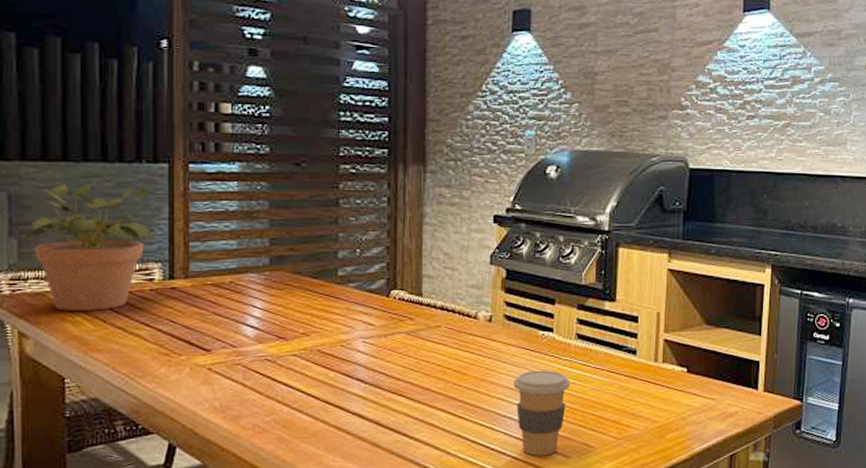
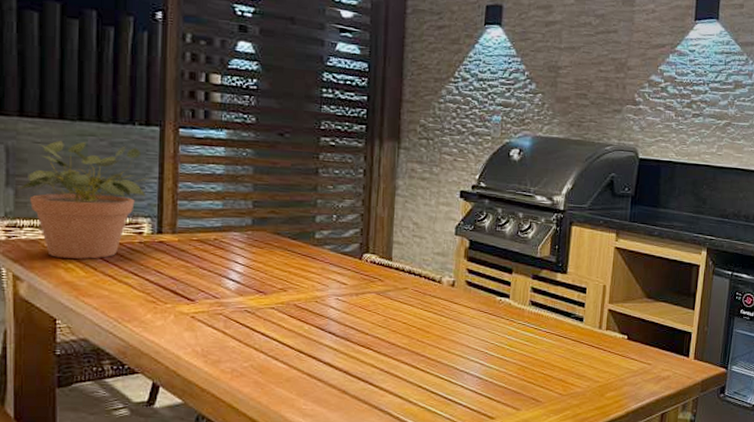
coffee cup: present [514,370,570,456] -> none [472,331,523,407]

